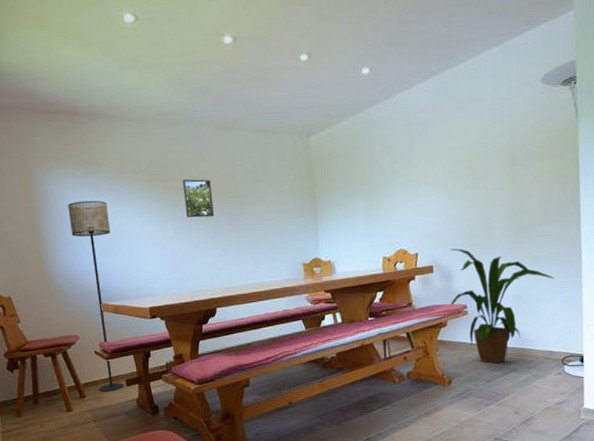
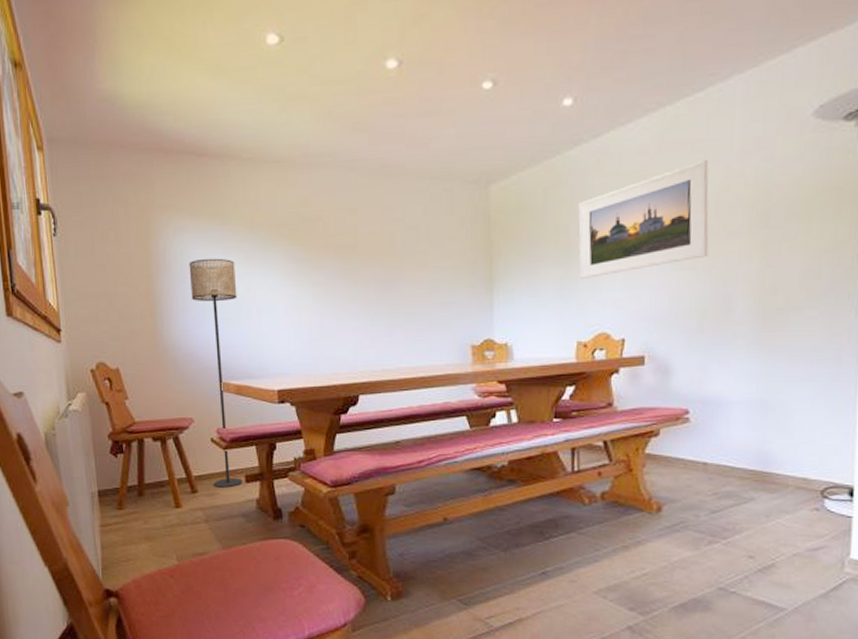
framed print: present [182,179,214,218] -> none [326,236,362,283]
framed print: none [378,115,474,208] -> present [578,159,709,278]
house plant: present [450,249,554,364] -> none [665,335,817,490]

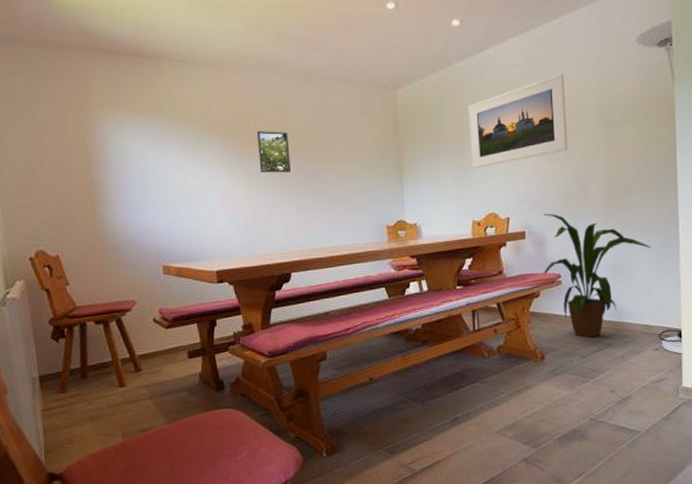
floor lamp: present [189,258,243,488] -> none [128,150,186,365]
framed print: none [326,236,362,283] -> present [256,131,291,173]
house plant: none [665,335,817,490] -> present [543,214,651,338]

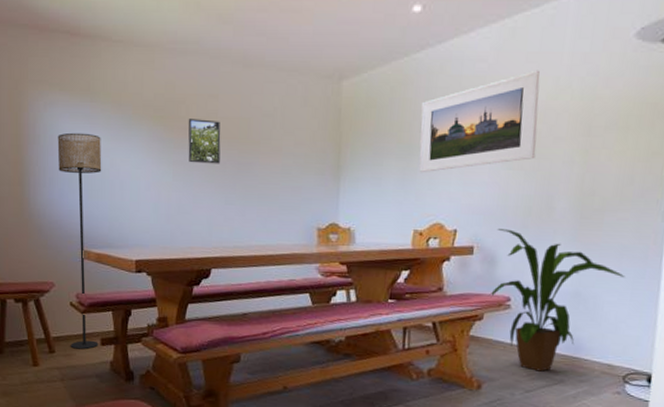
floor lamp: none [128,150,186,365] -> present [57,132,102,350]

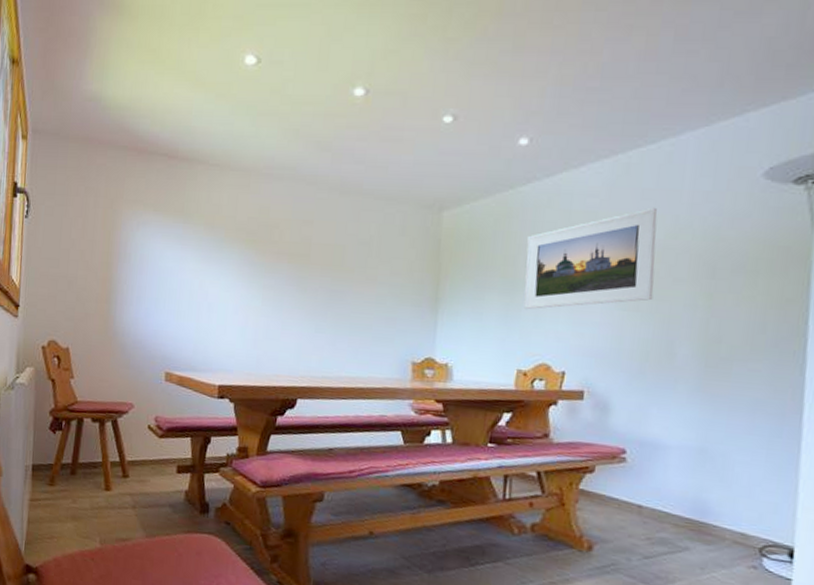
floor lamp: present [57,132,102,350] -> none [145,252,192,477]
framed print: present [188,119,221,164] -> none [279,244,314,291]
house plant: present [489,229,625,372] -> none [601,373,759,536]

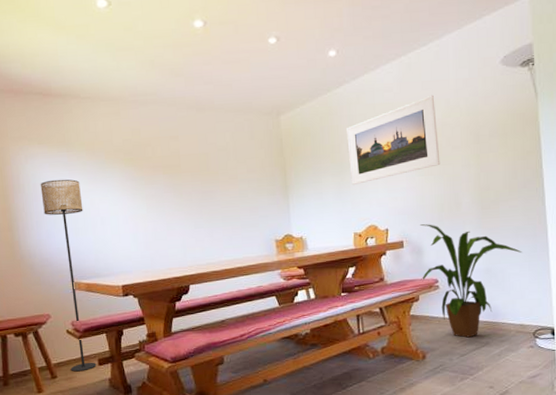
floor lamp: none [145,252,192,477] -> present [40,179,97,372]
house plant: none [601,373,759,536] -> present [420,224,522,338]

